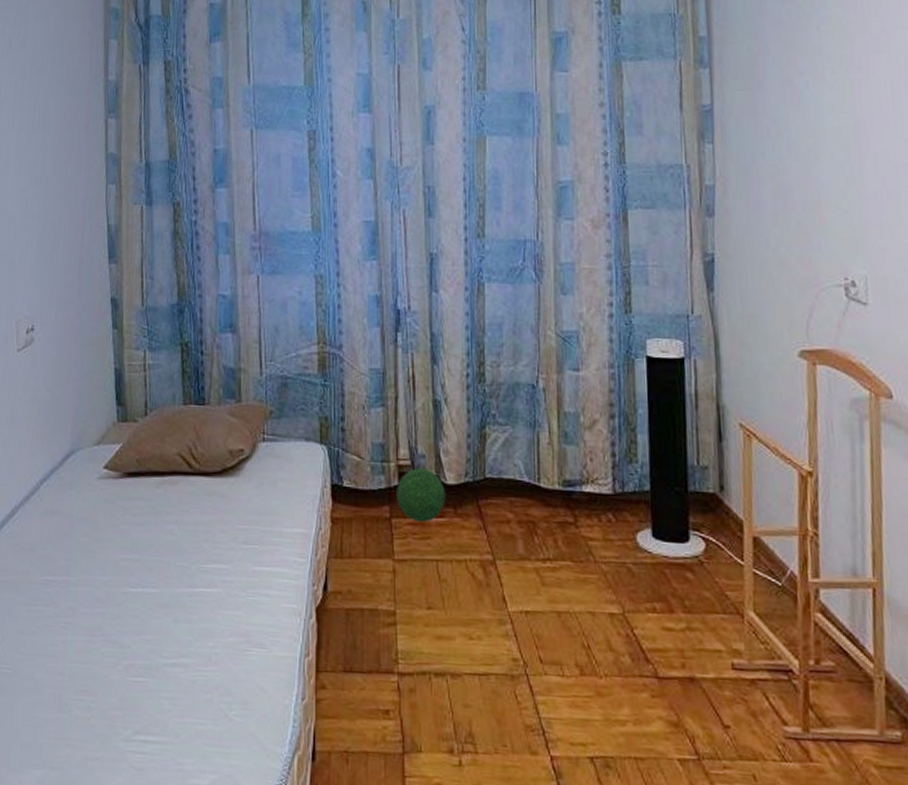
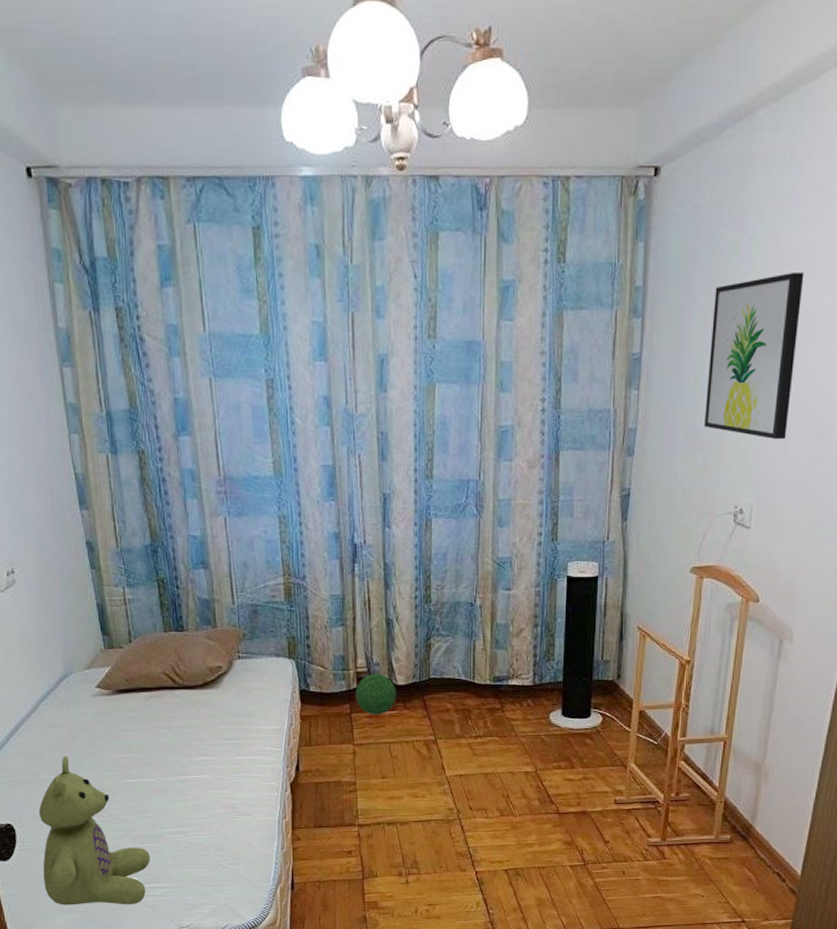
stuffed bear: none [16,551,143,765] -> present [38,755,150,905]
wall art: none [789,21,897,201] -> present [704,273,804,440]

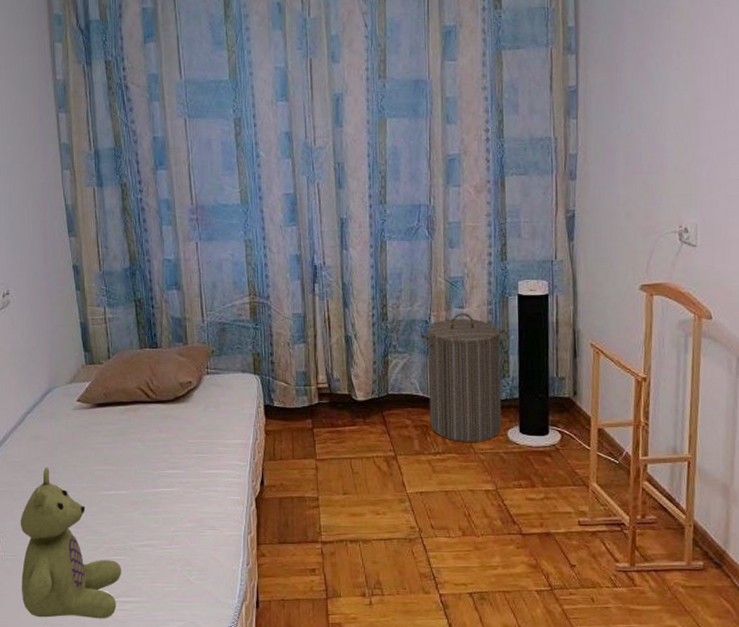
decorative ball: present [355,673,397,715] -> none [317,389,357,431]
laundry hamper: none [464,596,555,725] -> present [419,313,508,442]
wall art: present [704,273,804,440] -> none [642,9,728,162]

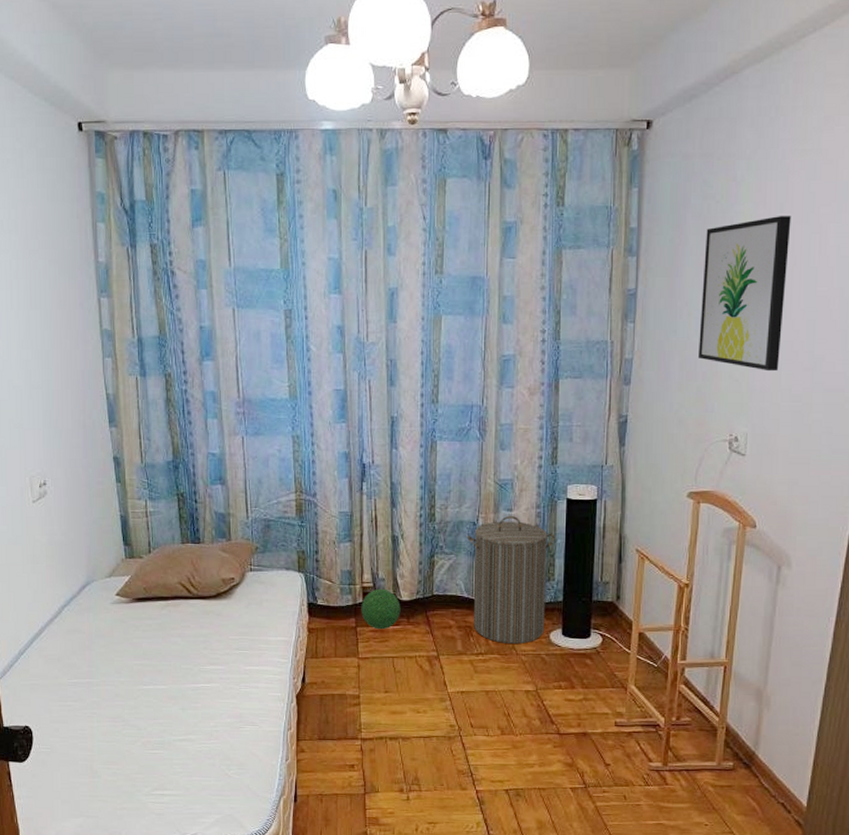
stuffed bear: present [20,467,121,619] -> none [55,660,159,812]
decorative ball: none [317,389,357,431] -> present [361,588,401,630]
wall art: none [642,9,728,162] -> present [698,216,791,372]

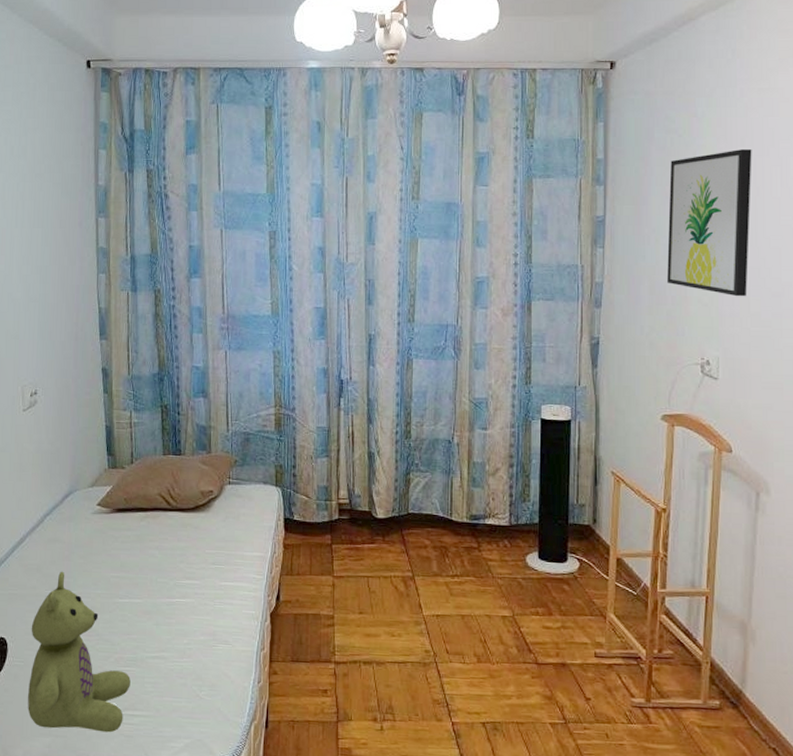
stuffed bear: none [55,660,159,812] -> present [28,571,131,733]
decorative ball: present [361,588,401,630] -> none [337,505,376,548]
laundry hamper: present [466,516,555,644] -> none [442,435,530,566]

